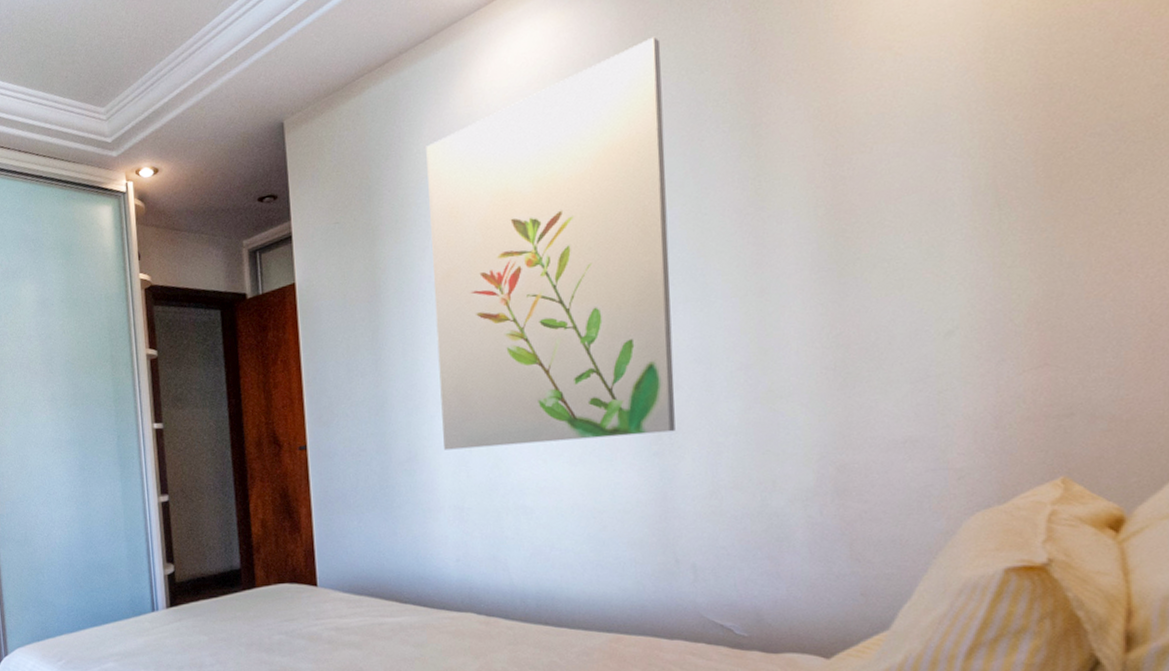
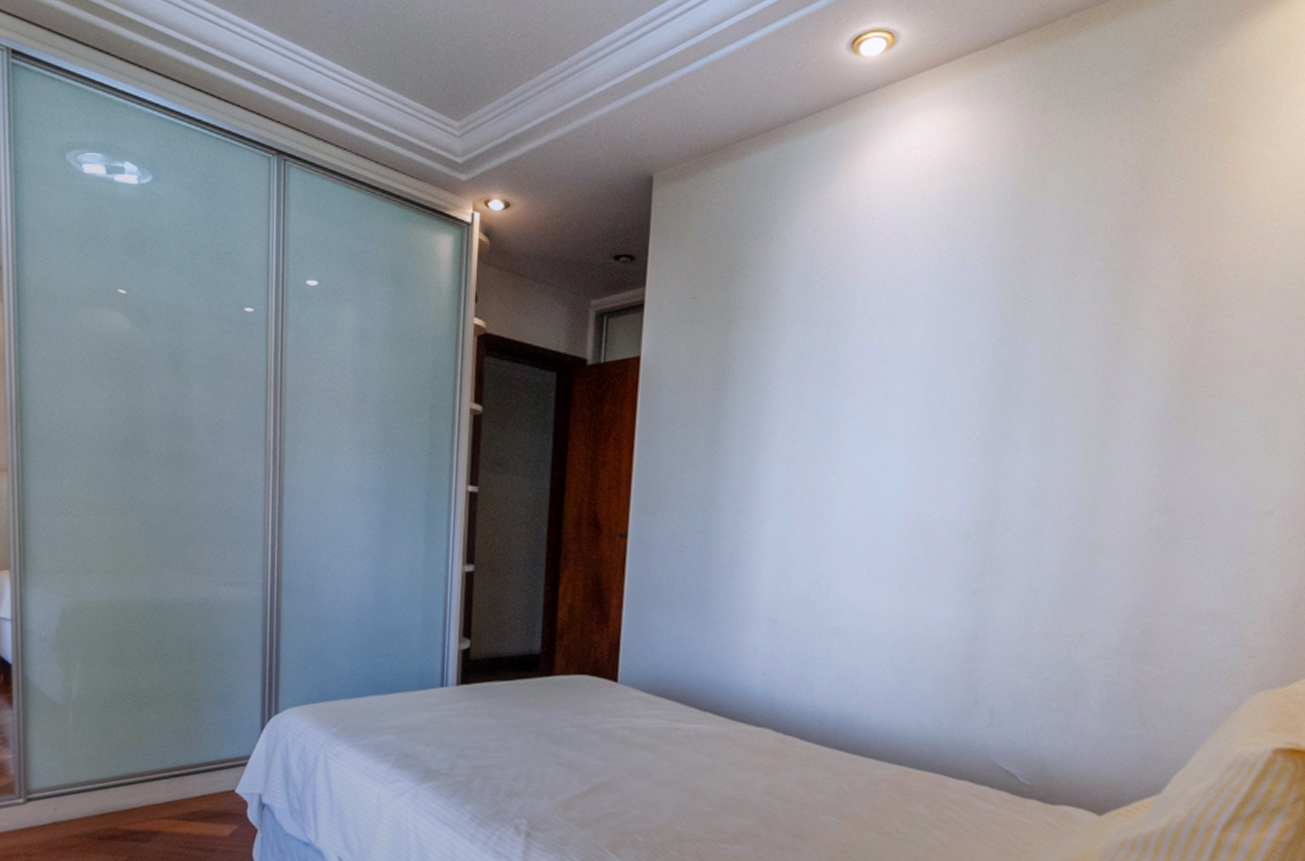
wall art: present [426,36,675,450] -> none [768,155,1053,573]

